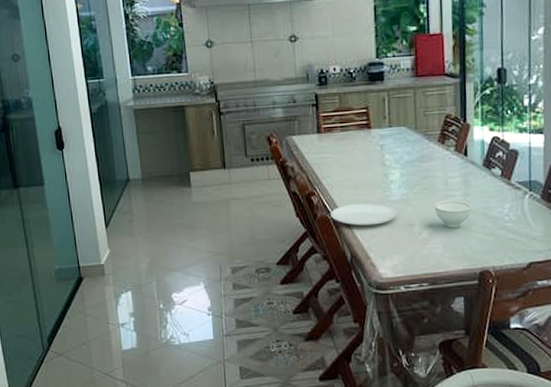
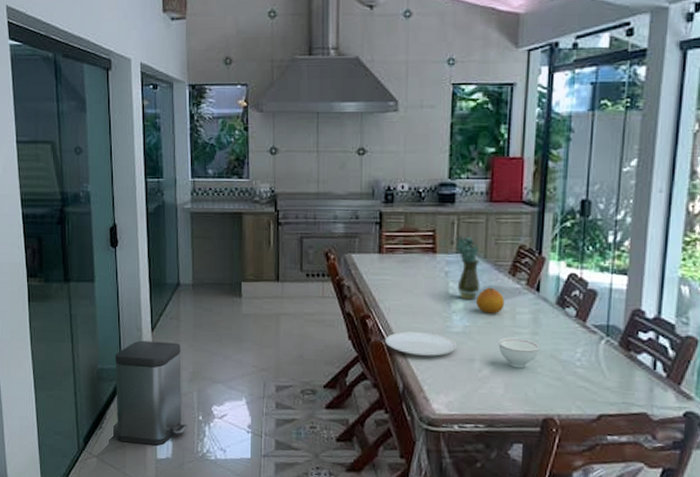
pedal bin: none [71,236,150,338] -> present [115,340,188,446]
vase: none [388,109,414,170] -> present [455,234,480,300]
fruit: none [410,156,437,181] -> present [475,287,505,314]

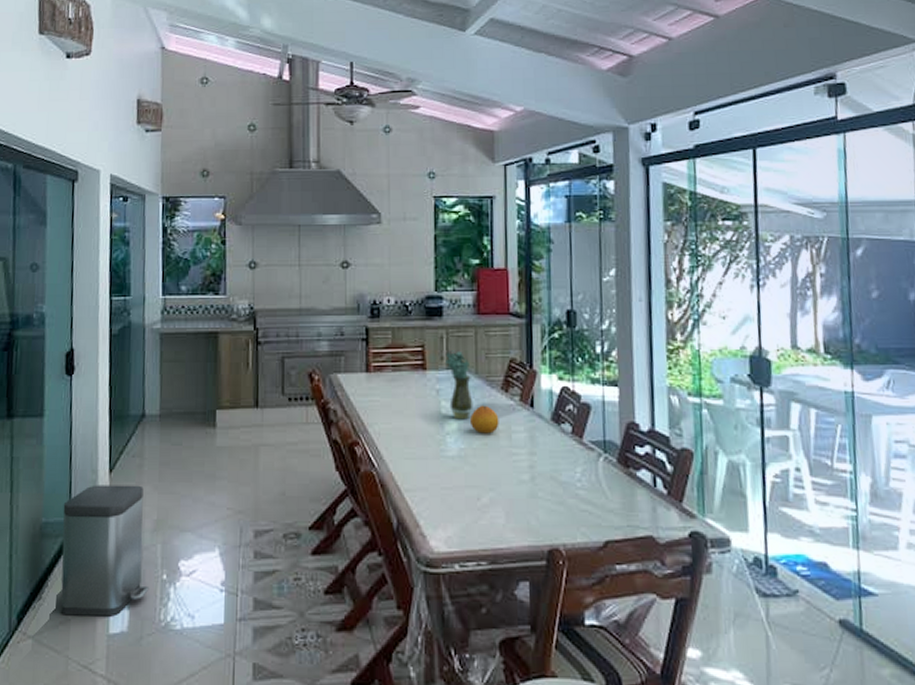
plate: present [385,331,457,356] -> none [376,458,452,485]
bowl: present [498,337,540,369] -> none [496,459,539,494]

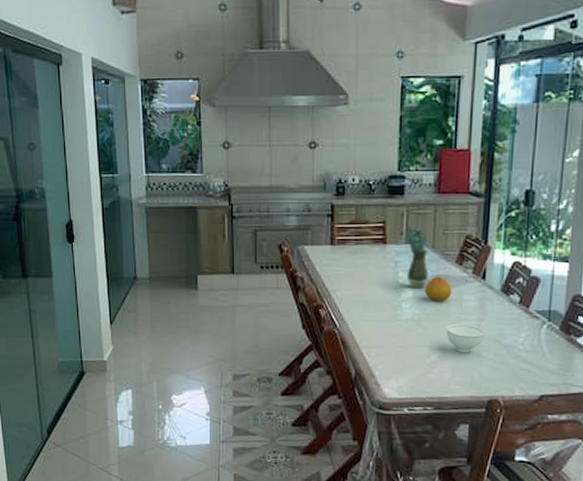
pedal bin: present [60,485,150,617] -> none [75,333,149,434]
bowl: none [496,459,539,494] -> present [446,324,486,353]

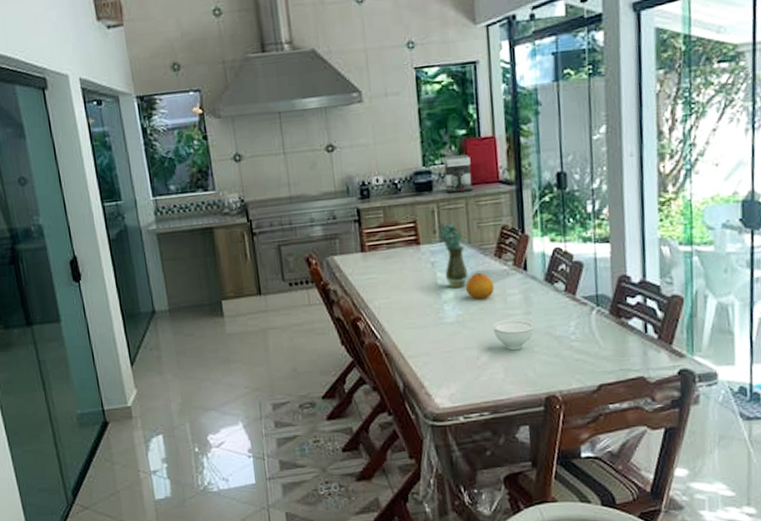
coffee maker: none [416,164,444,199] -> present [443,154,473,194]

